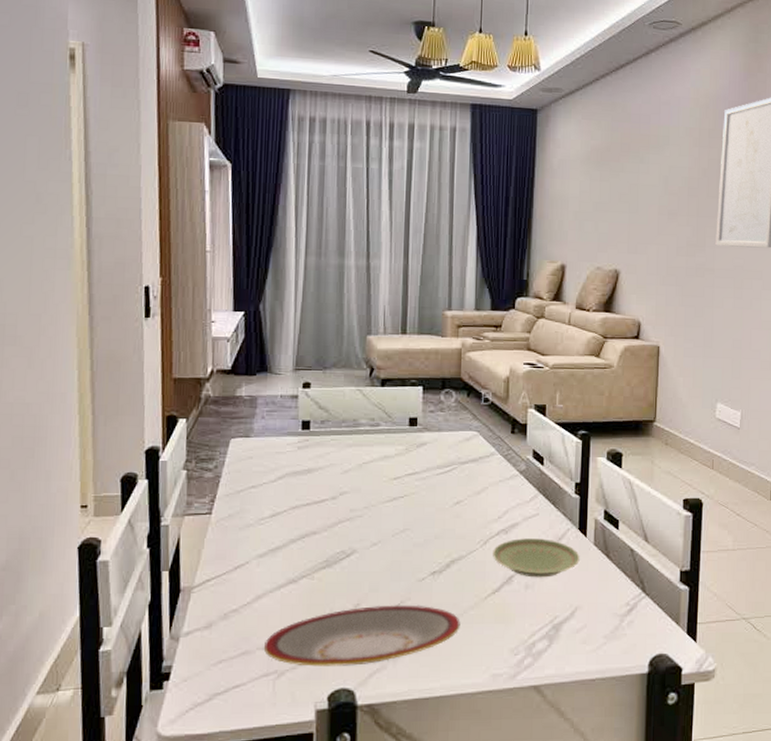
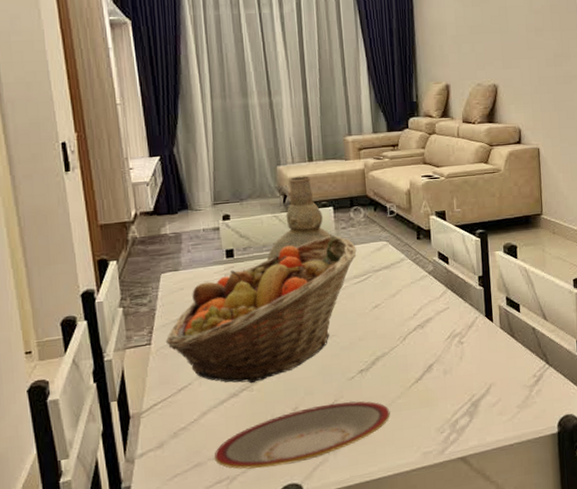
fruit basket: none [227,418,443,571] -> present [165,235,357,384]
vase: none [346,349,419,437] -> present [267,176,333,260]
plate: present [493,538,580,578] -> none [412,328,489,364]

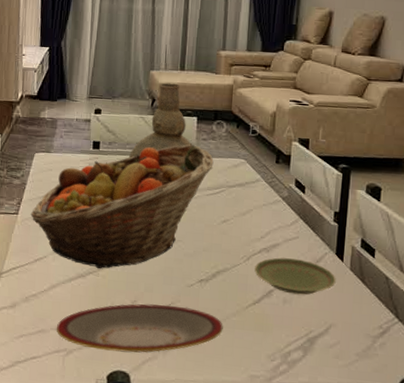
plate: none [412,328,489,364] -> present [254,257,336,295]

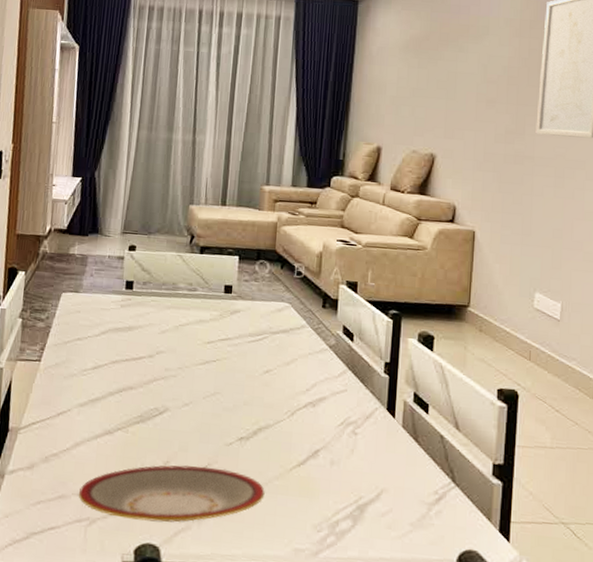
fruit basket: present [30,144,214,269] -> none [54,286,256,425]
vase: present [129,83,193,158] -> none [165,218,234,300]
plate: present [254,257,336,295] -> none [299,413,387,456]

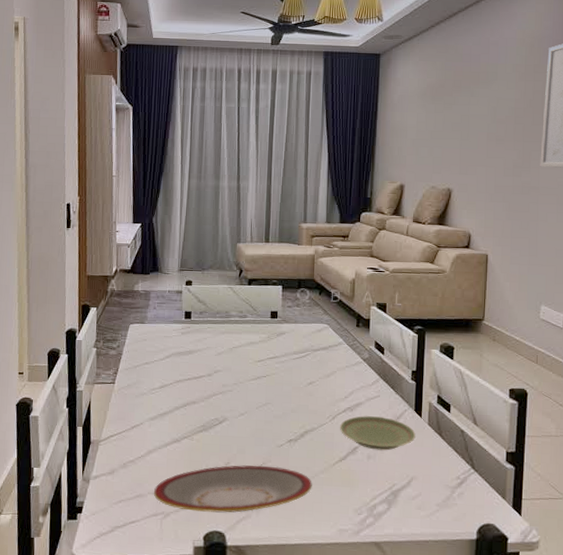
plate: none [299,413,387,456] -> present [340,416,416,451]

